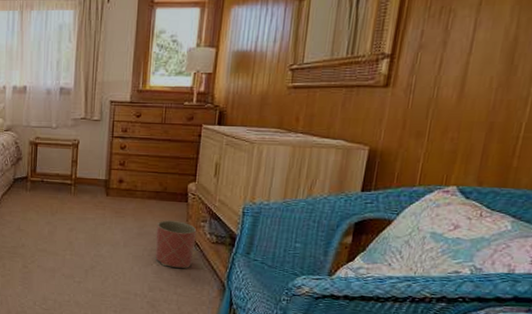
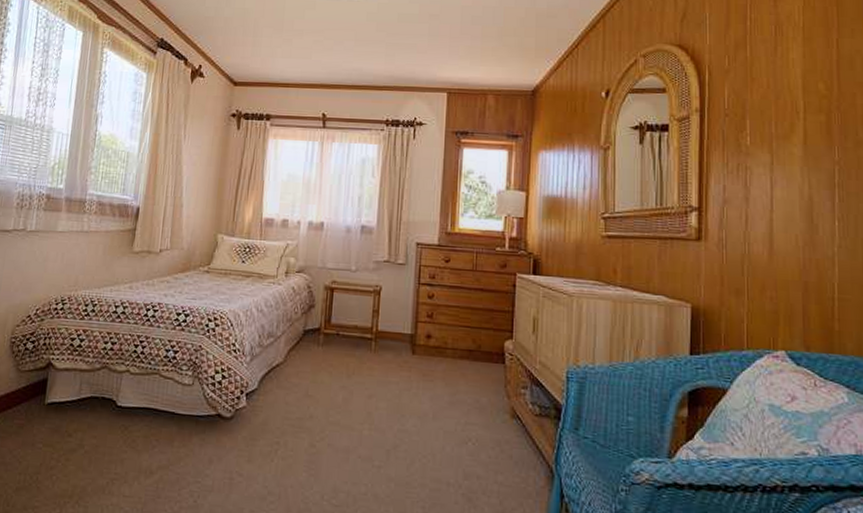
planter: present [155,220,197,268] -> none [470,386,517,448]

